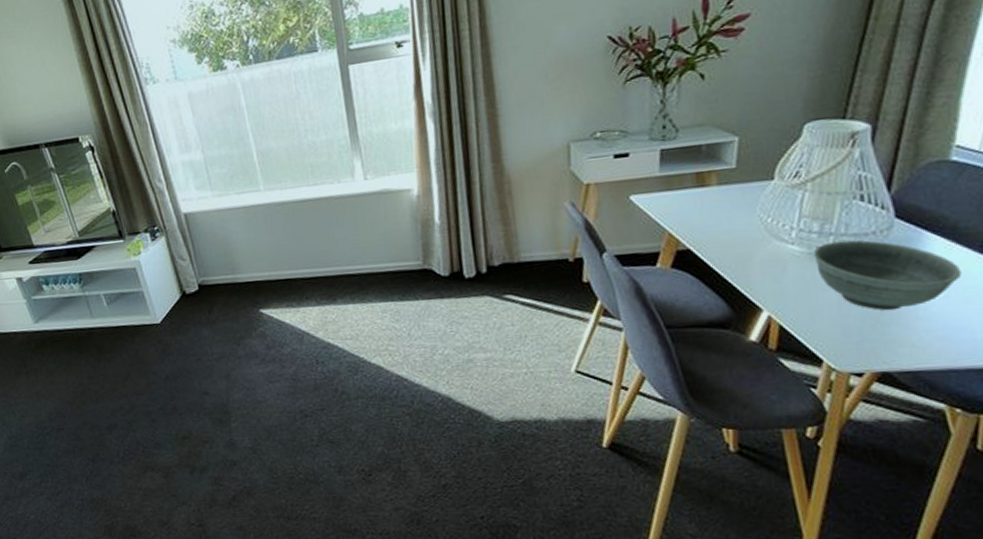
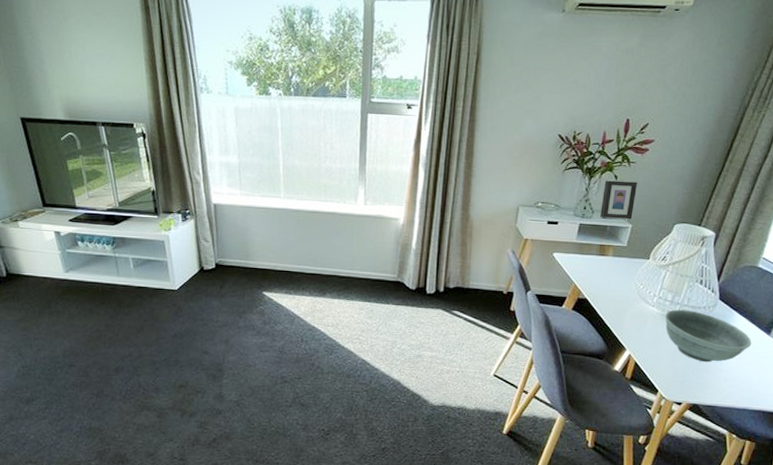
picture frame: none [686,76,738,136] -> present [600,180,637,219]

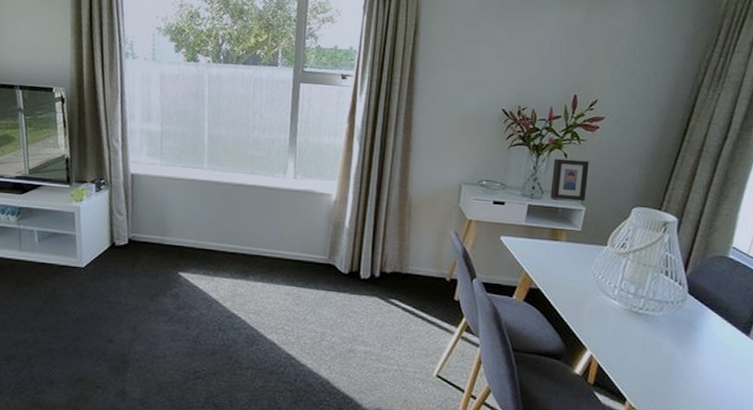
bowl: present [665,309,752,363] -> none [628,303,730,367]

